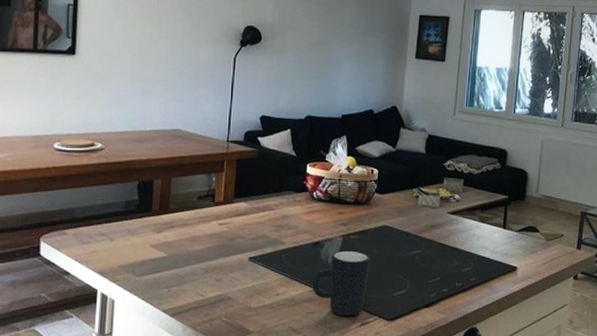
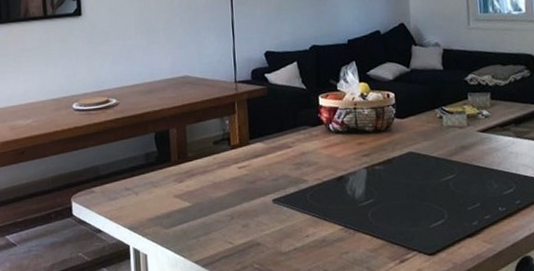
mug: present [312,250,370,317] -> none [341,182,401,254]

